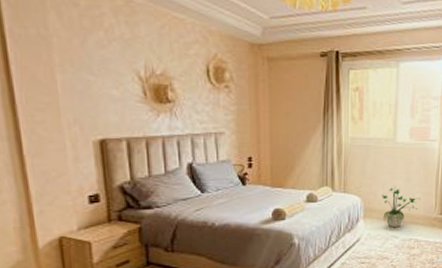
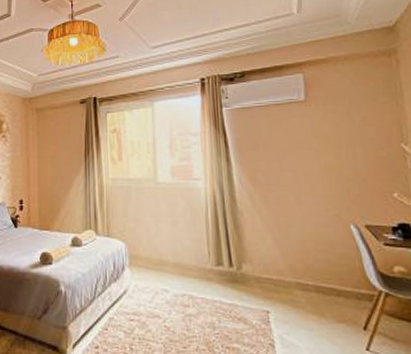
potted plant: present [381,186,420,228] -> none [146,230,190,280]

